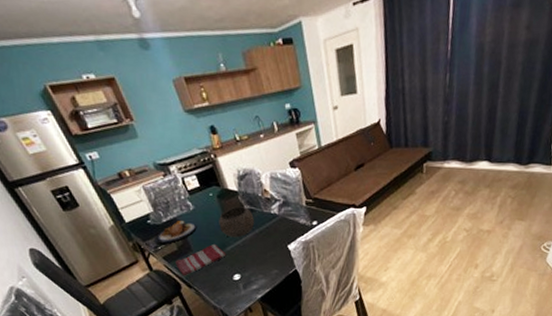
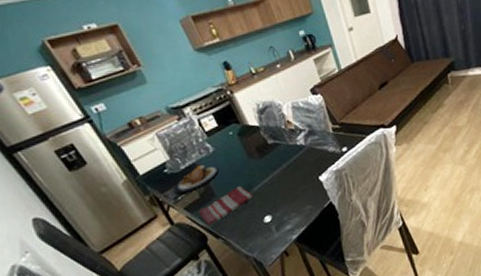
bowl: present [219,206,255,238] -> none [242,141,281,177]

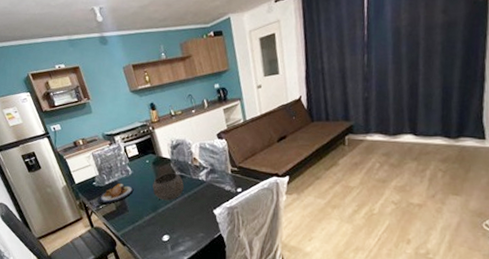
dish towel: present [199,186,254,226] -> none [113,206,158,235]
bowl: none [242,141,281,177] -> present [152,172,185,201]

